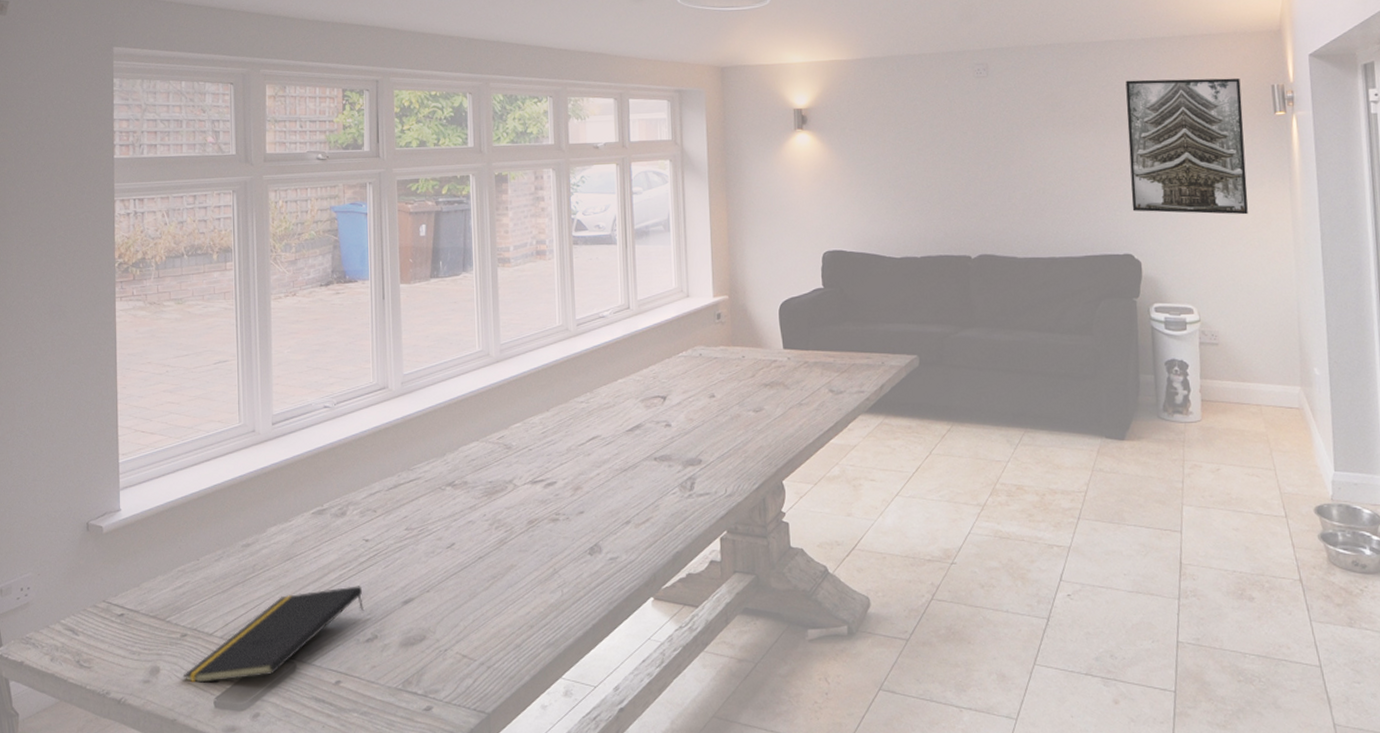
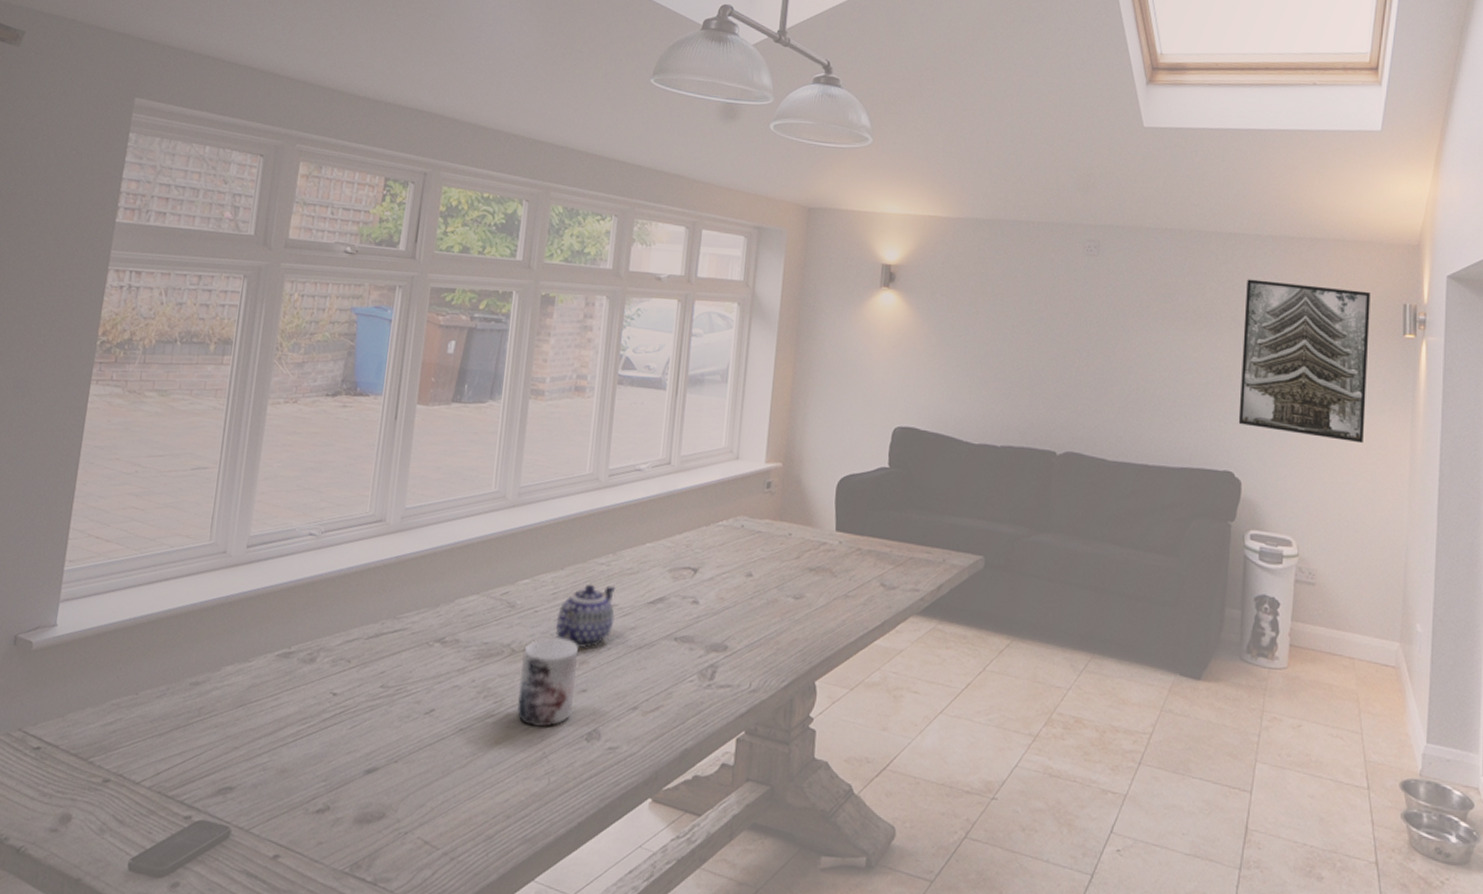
notepad: present [184,586,364,683] -> none [98,745,321,840]
mug: none [524,469,573,549] -> present [517,636,578,728]
teapot: none [548,420,599,476] -> present [556,584,616,648]

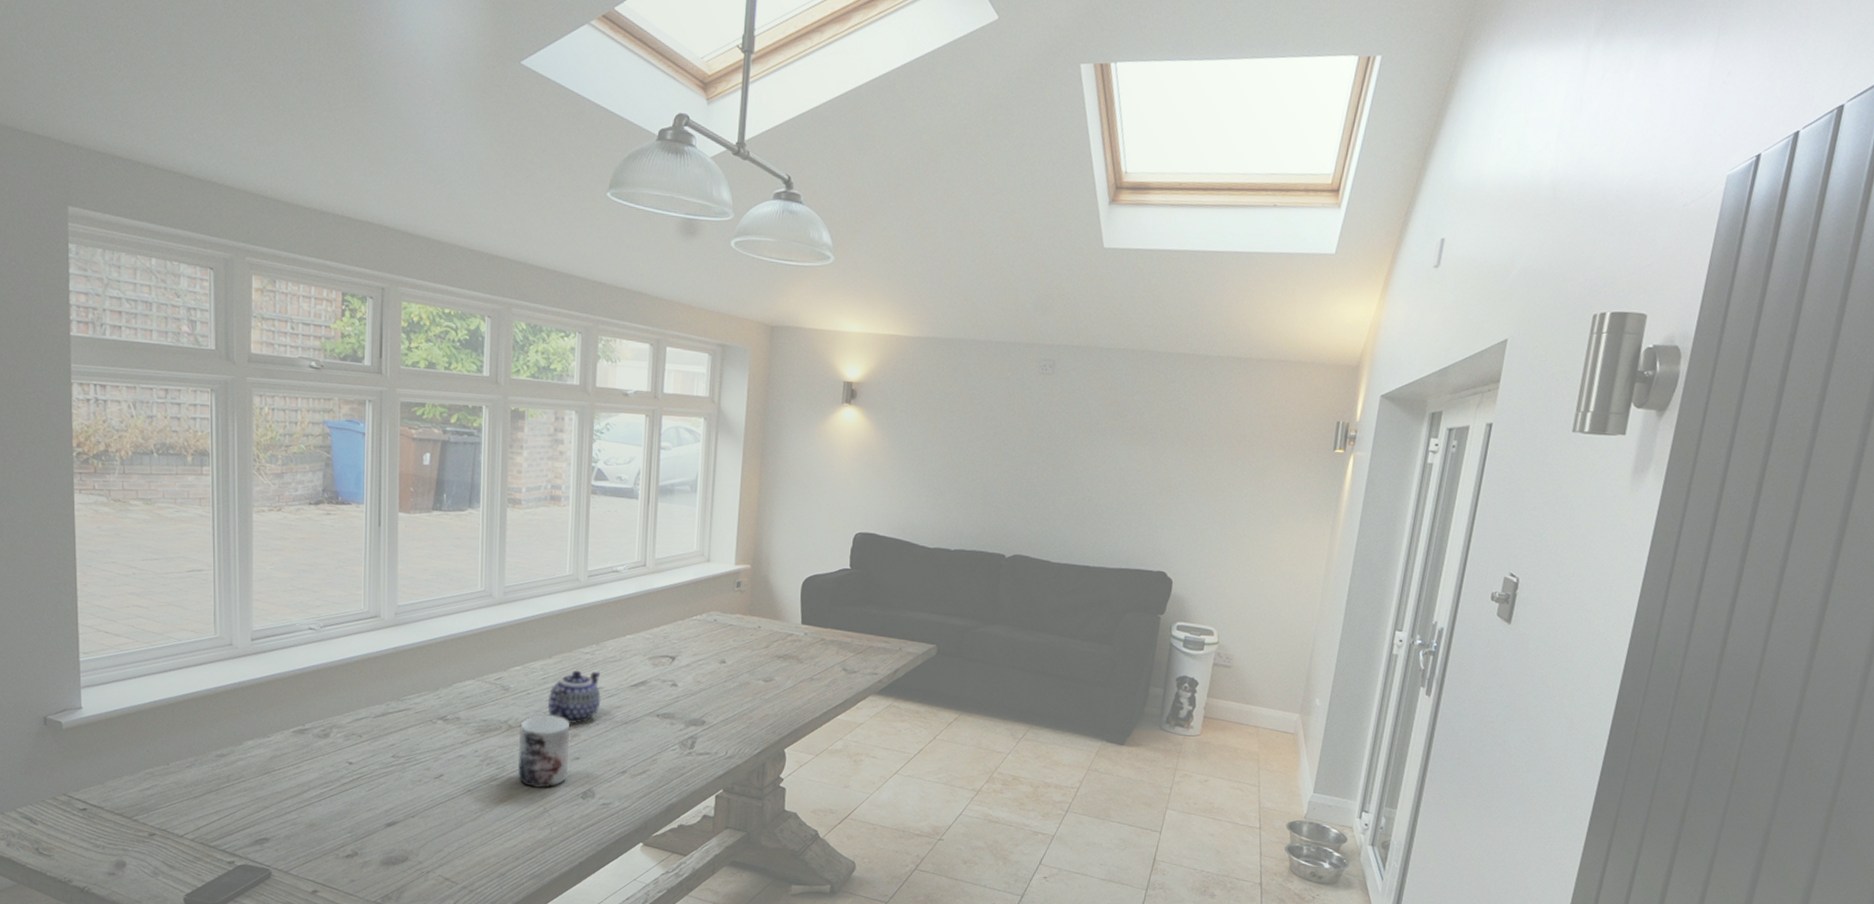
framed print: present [1238,279,1371,444] -> none [1174,397,1308,547]

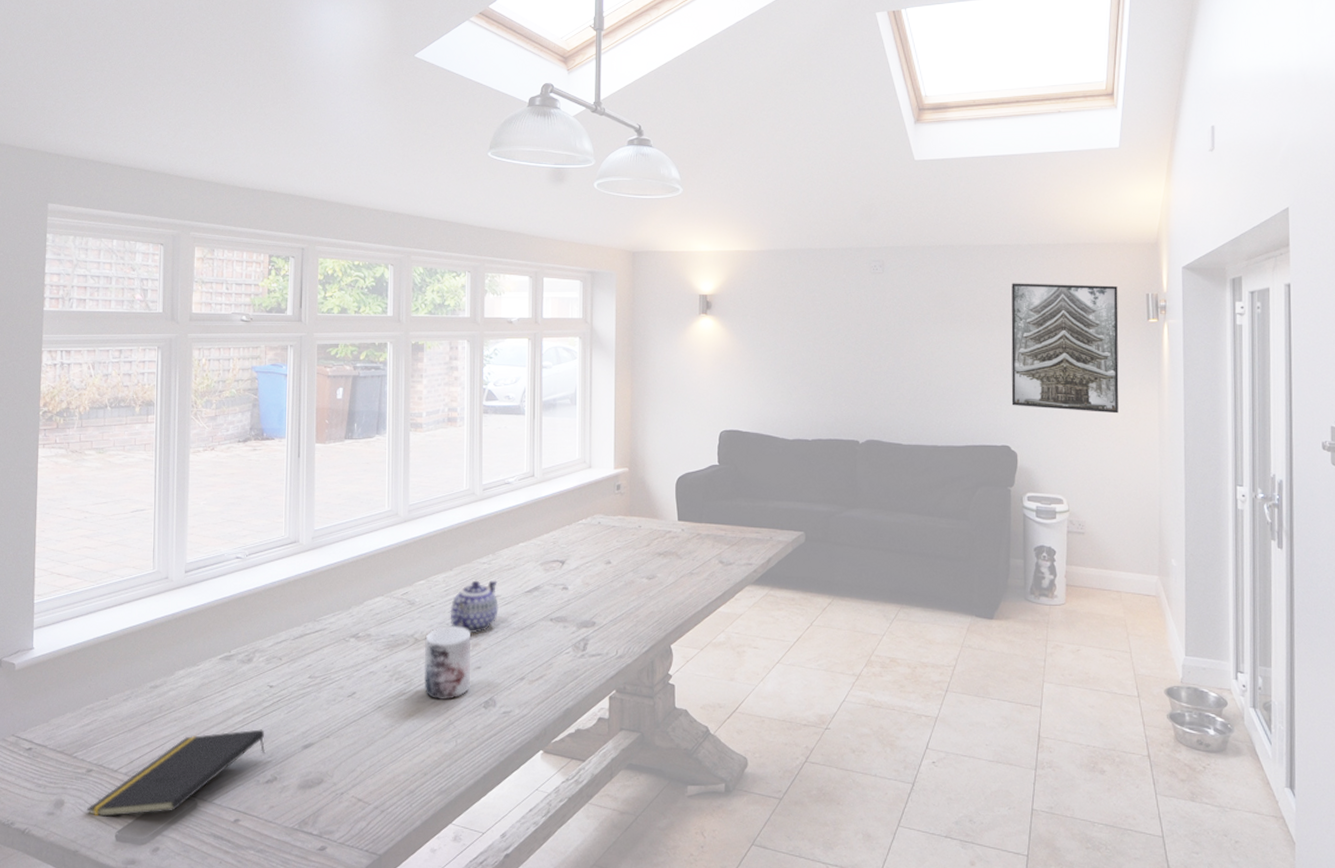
notepad: none [152,804,344,881] -> present [87,729,265,817]
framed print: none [1174,397,1308,547] -> present [1011,283,1119,414]

